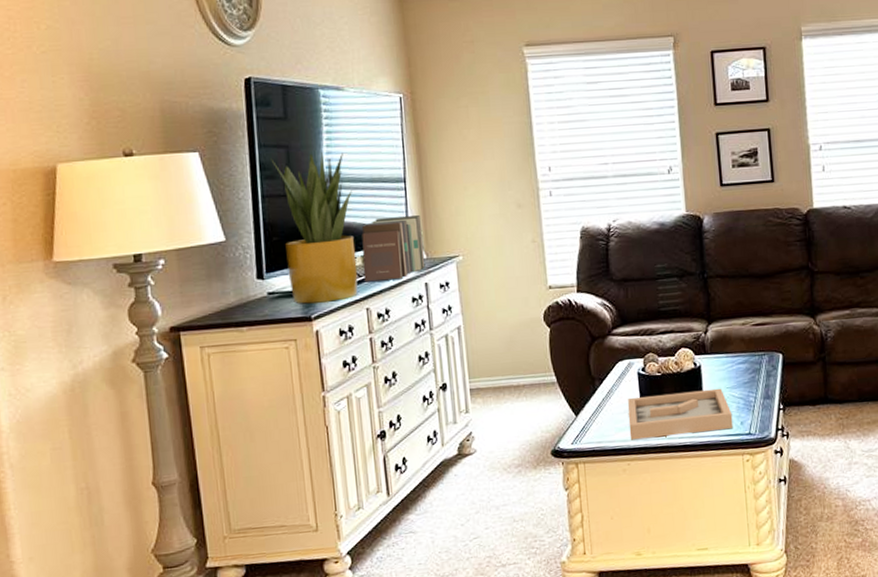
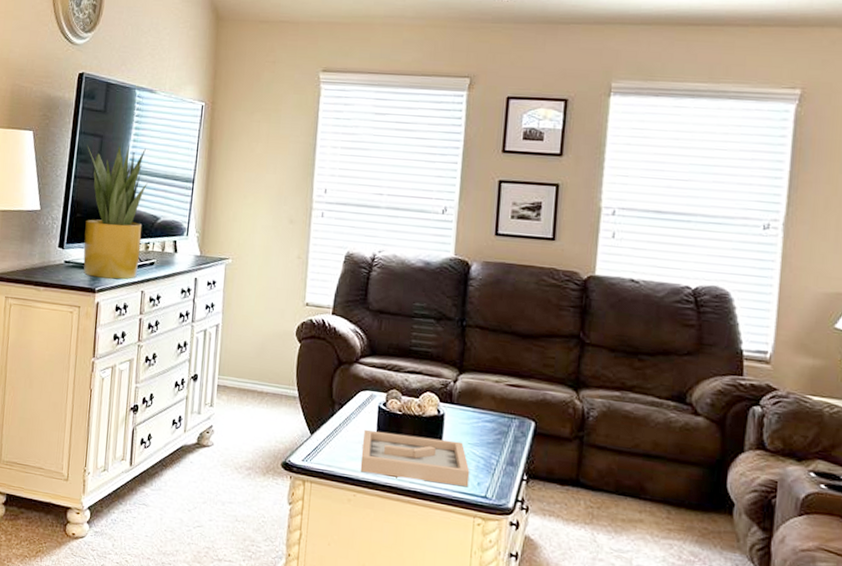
books: present [361,215,426,282] -> none [144,212,201,271]

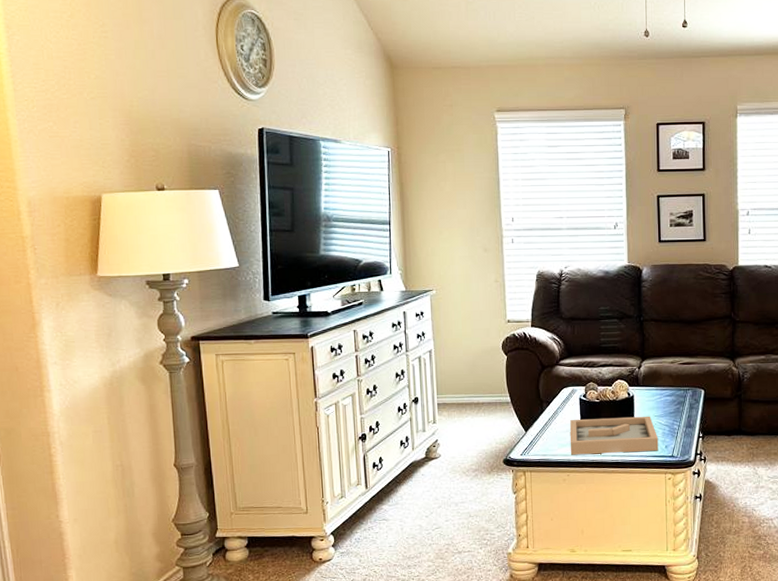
planter: present [83,145,148,280] -> none [278,196,348,324]

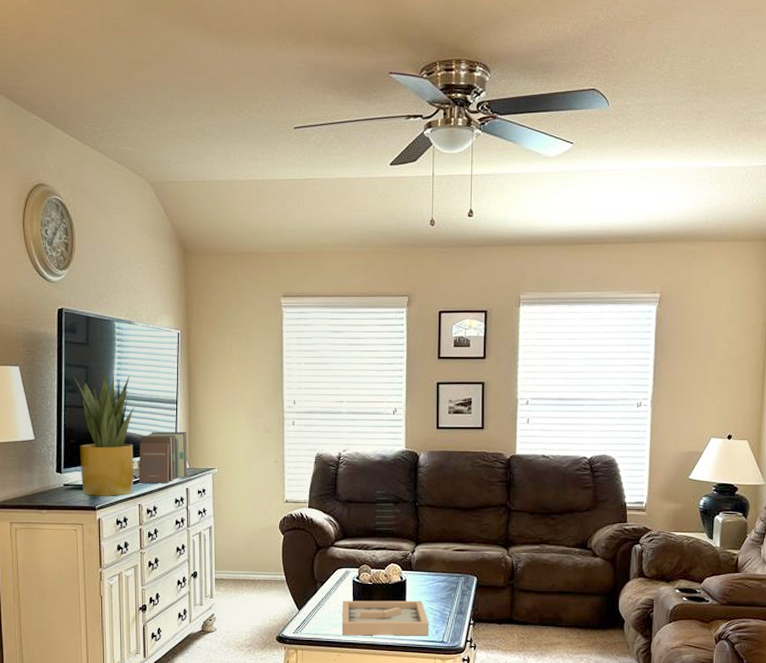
planter: none [278,196,348,324] -> present [73,374,135,496]
books: none [352,254,404,308] -> present [138,432,188,483]

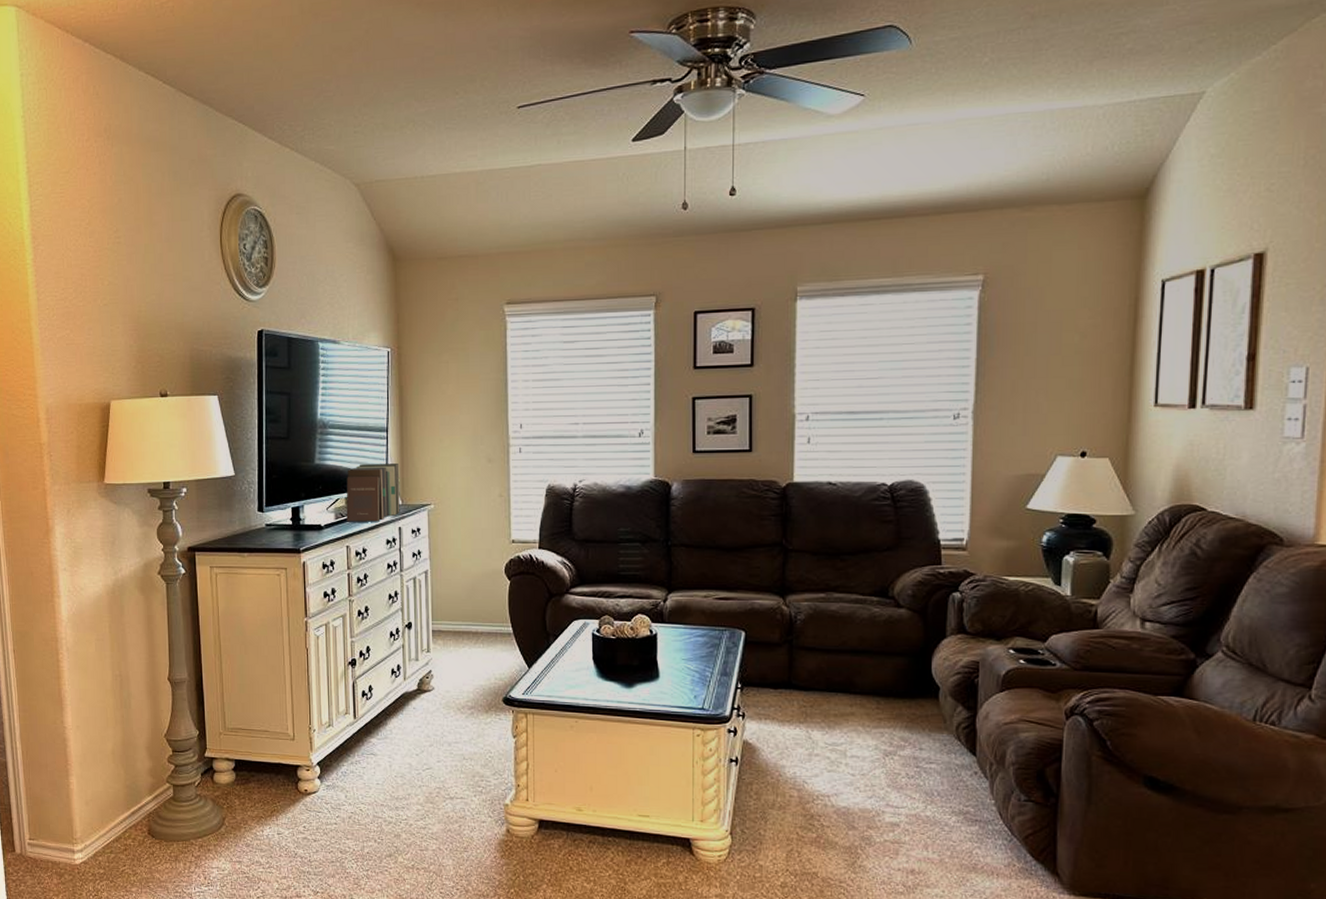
planter: present [73,374,135,496] -> none [275,401,341,537]
decorative tray: present [341,600,429,636] -> none [579,657,686,702]

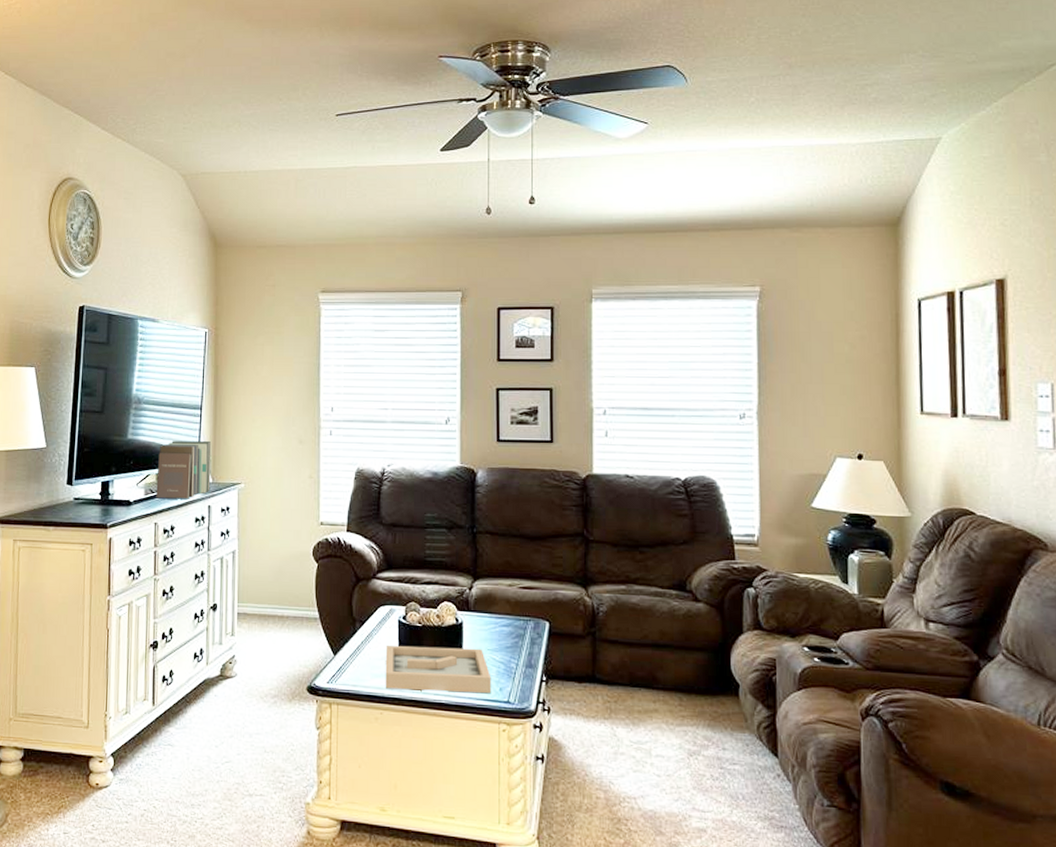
decorative tray: none [579,657,686,702] -> present [385,645,492,694]

